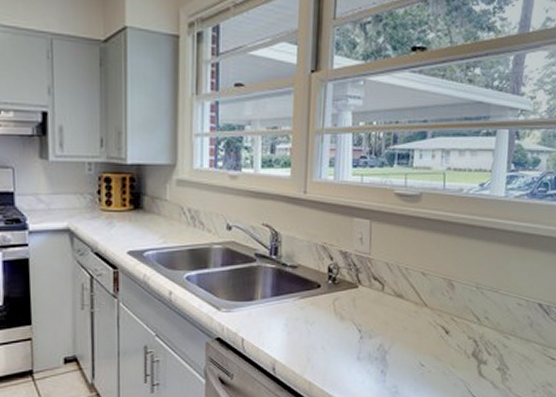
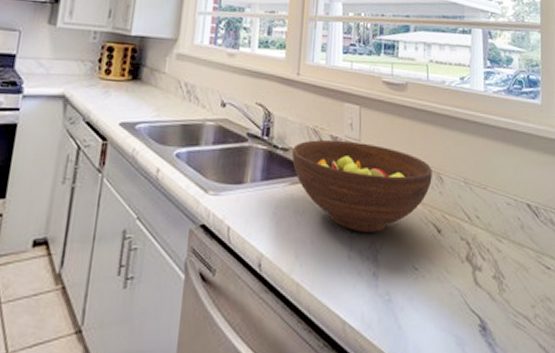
fruit bowl: none [301,254,444,337] -> present [292,139,432,232]

